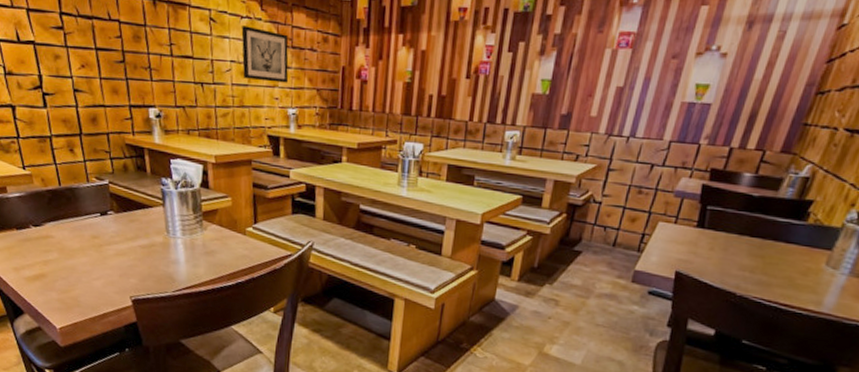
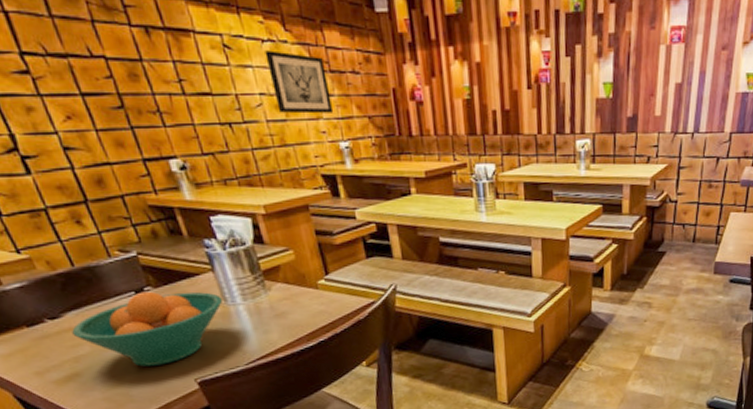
fruit bowl: none [47,214,165,280] -> present [71,291,222,367]

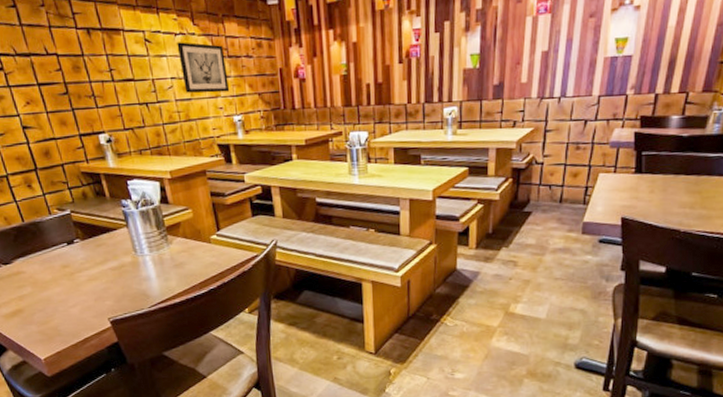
fruit bowl: present [71,291,222,367] -> none [19,243,133,306]

